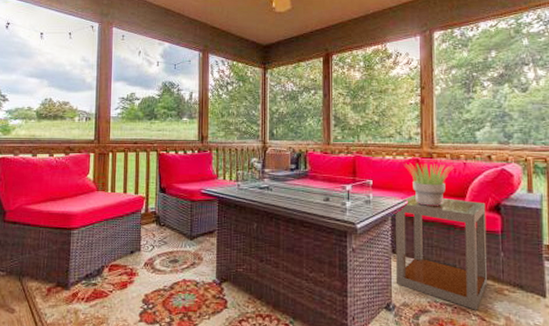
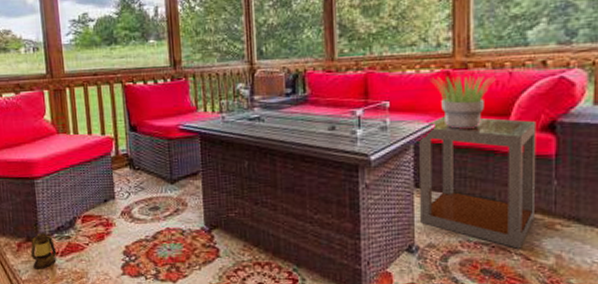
lantern: none [58,259,83,314] -> present [30,211,57,269]

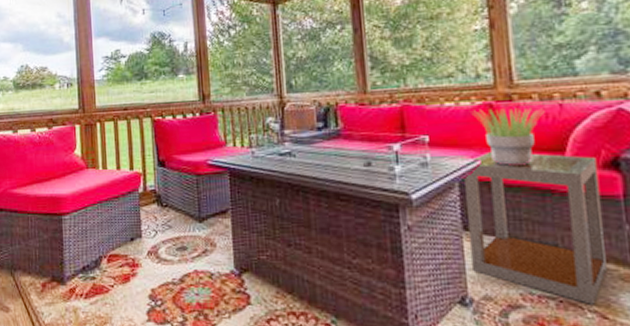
lantern: present [30,211,57,269] -> none [55,249,81,312]

